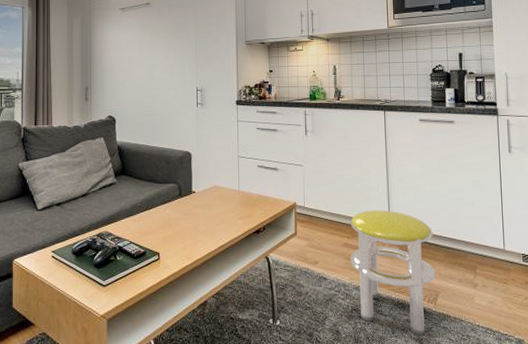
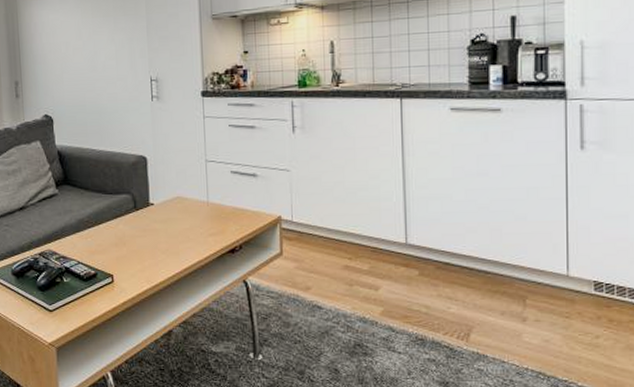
stool: present [350,210,436,336] -> none [352,225,468,378]

